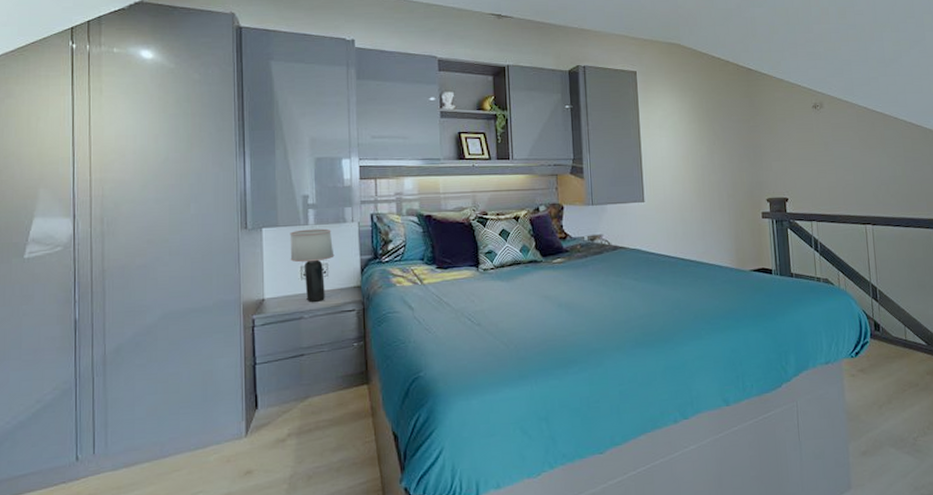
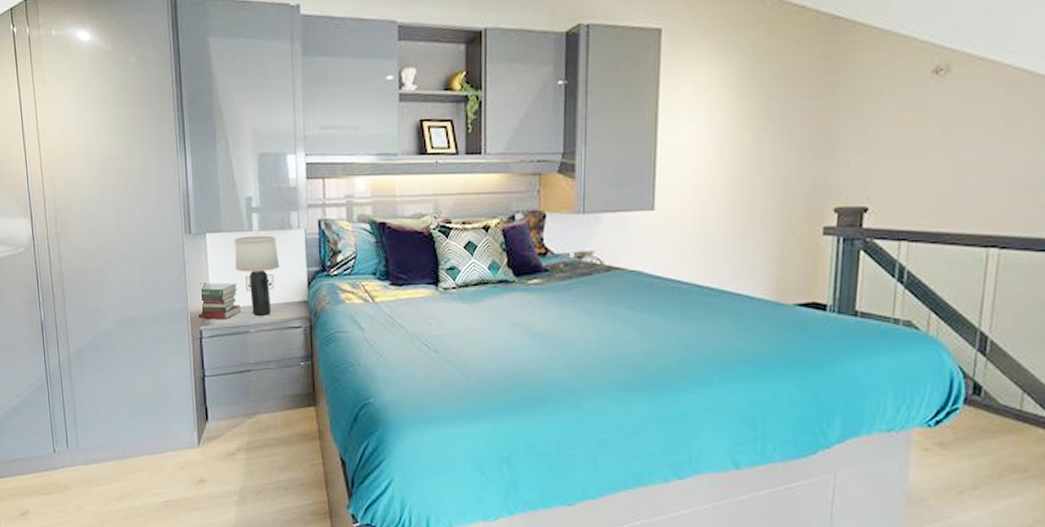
books: none [252,272,296,308] -> present [199,282,242,320]

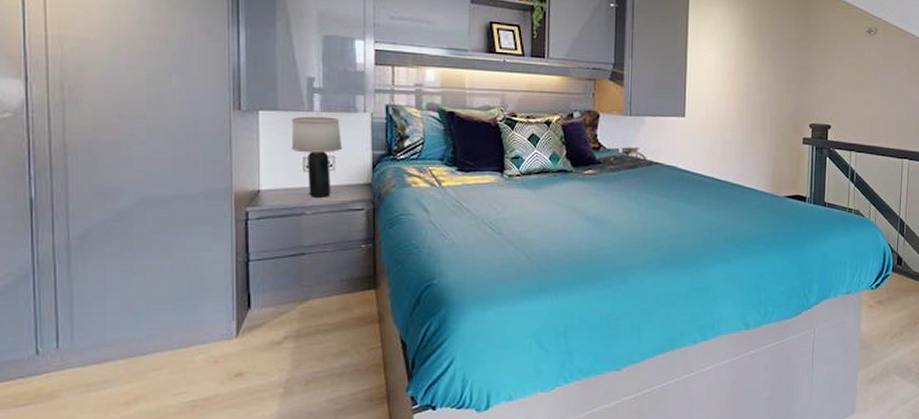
books: present [199,282,242,320] -> none [245,162,297,201]

